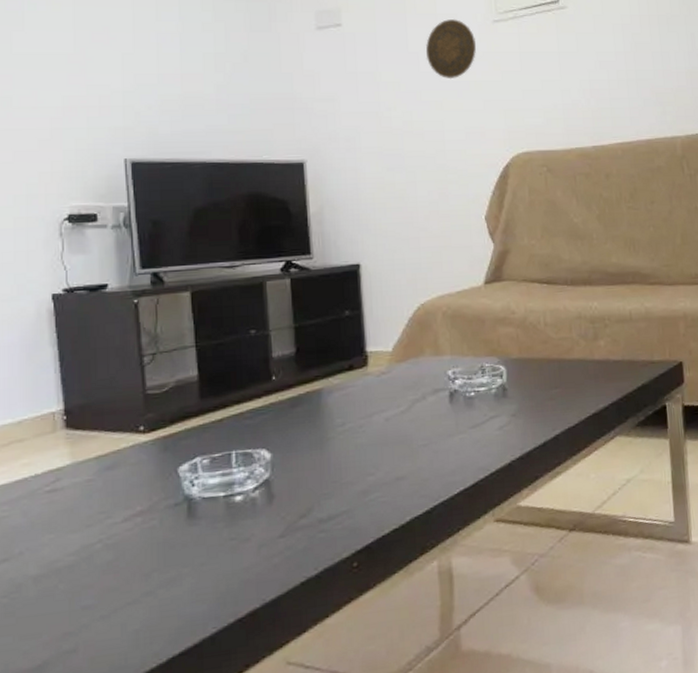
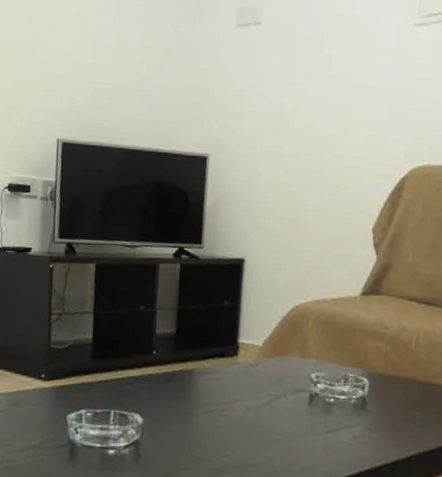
decorative plate: present [425,18,476,80] -> none [338,20,392,84]

